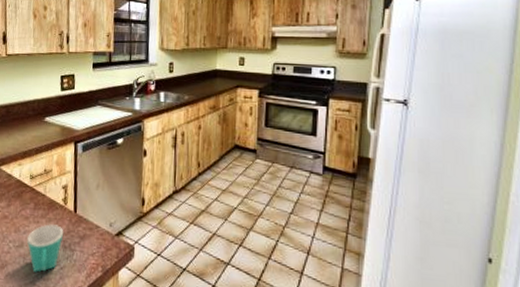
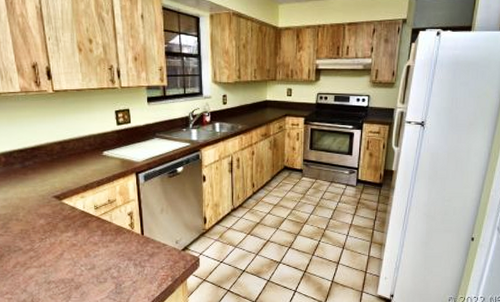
mug: present [26,224,64,273] -> none [98,247,134,288]

